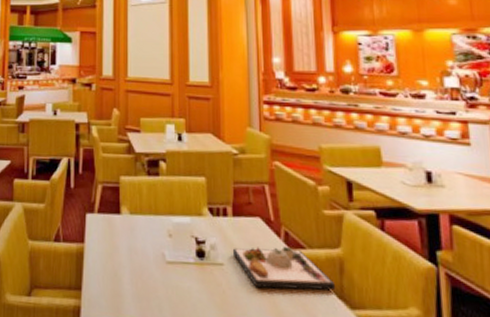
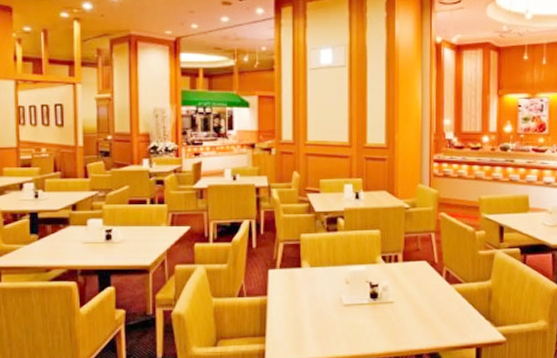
dinner plate: present [232,246,336,291] -> none [401,283,485,318]

